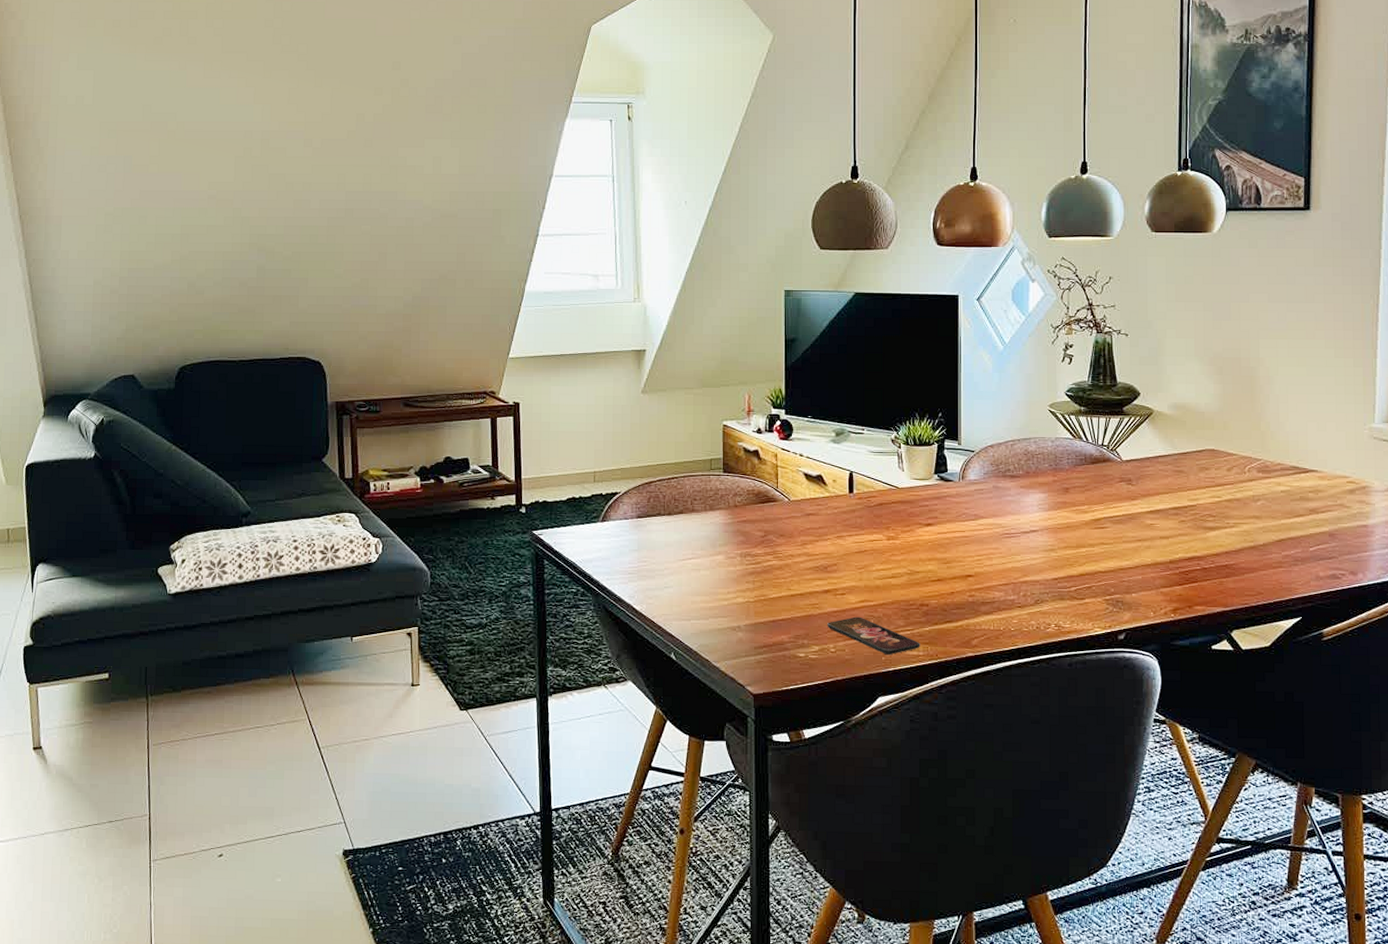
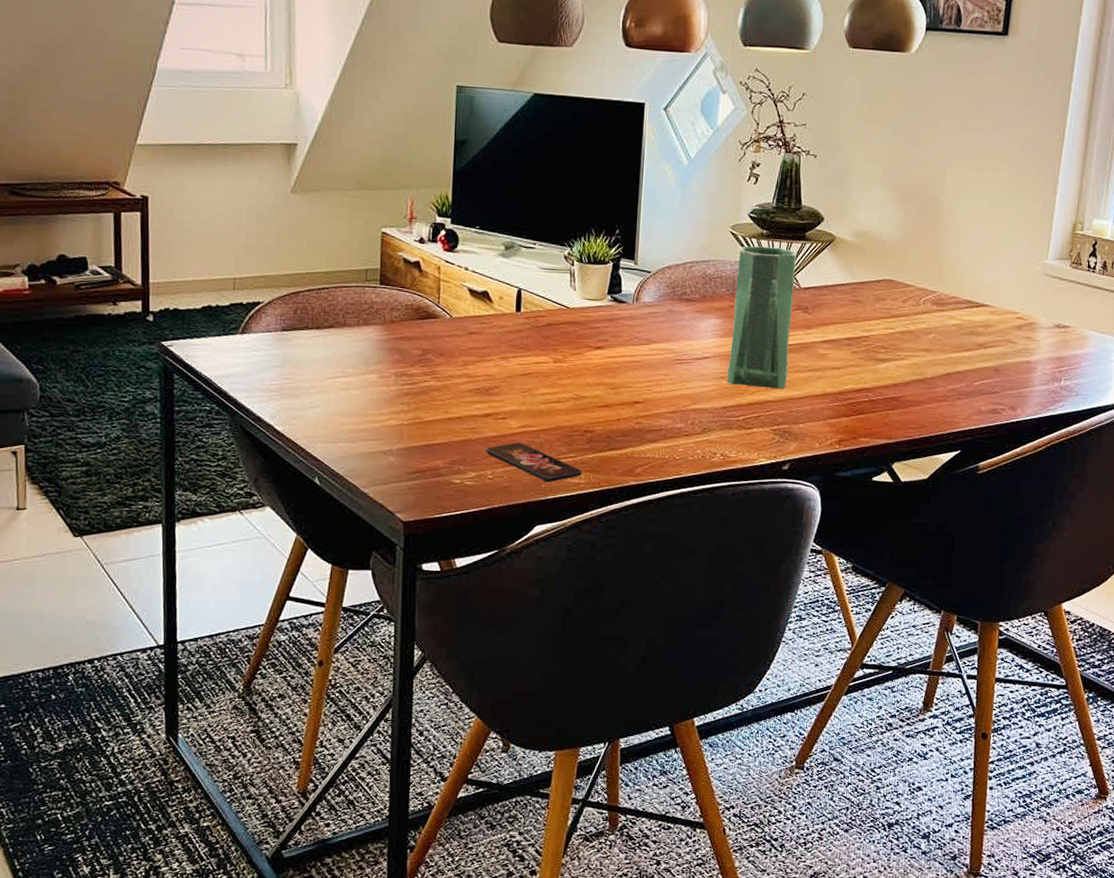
vase: none [1055,423,1117,560] -> present [726,246,798,389]

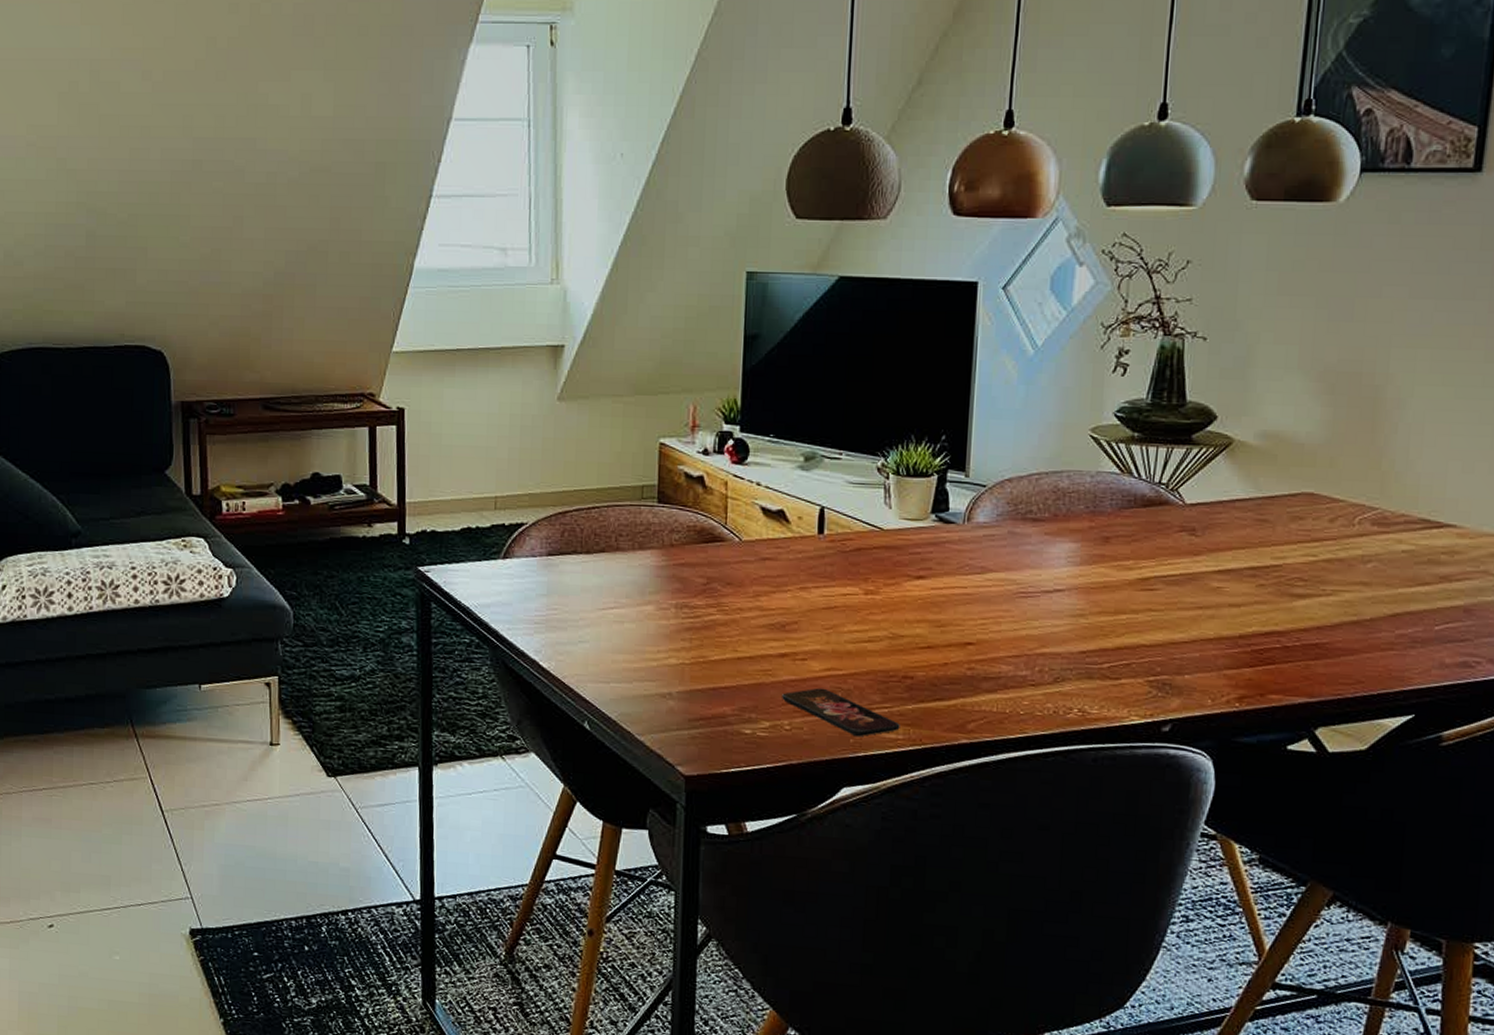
vase: present [726,246,798,389] -> none [1085,452,1181,631]

